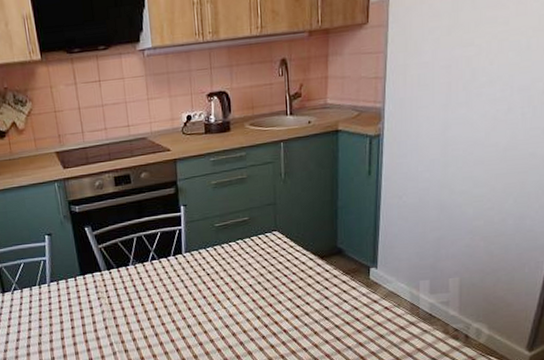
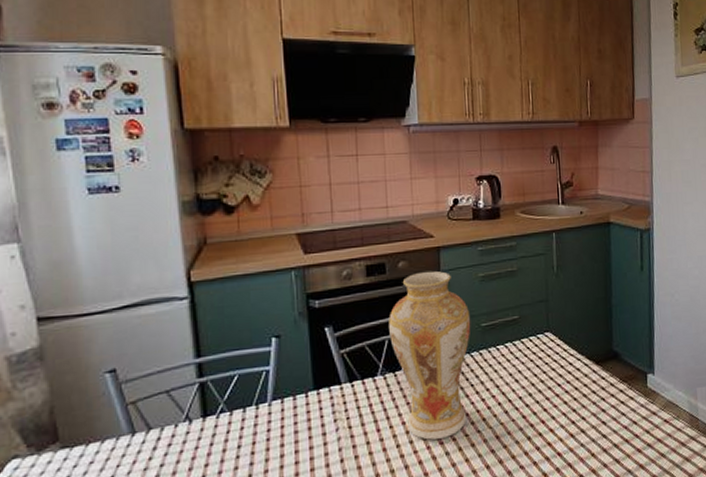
vase: none [135,180,206,316] -> present [388,271,471,440]

